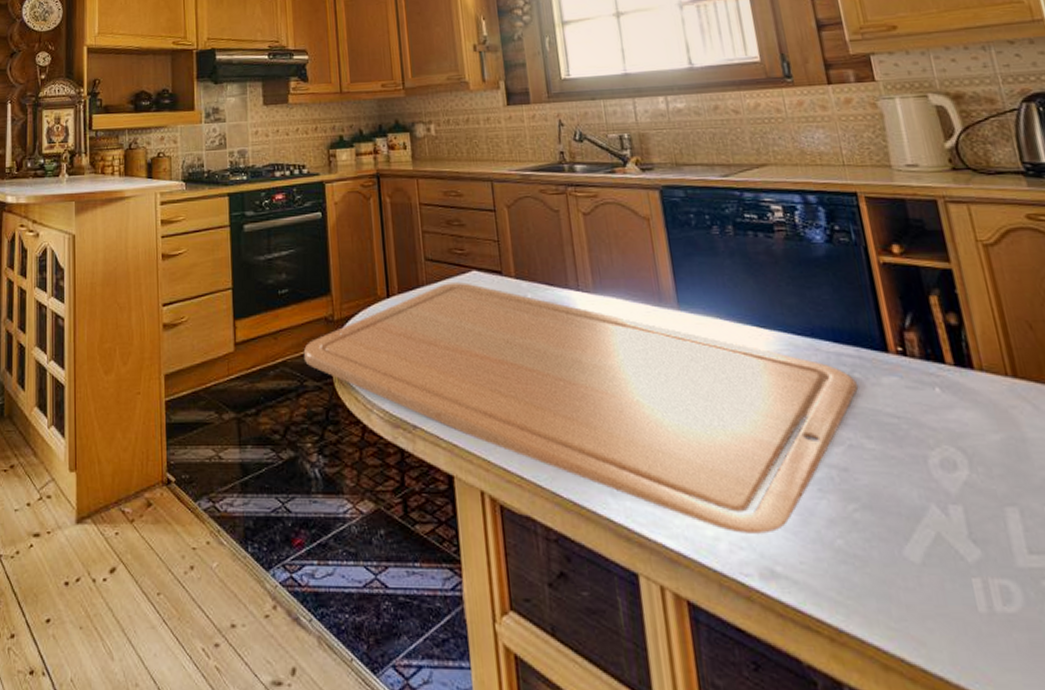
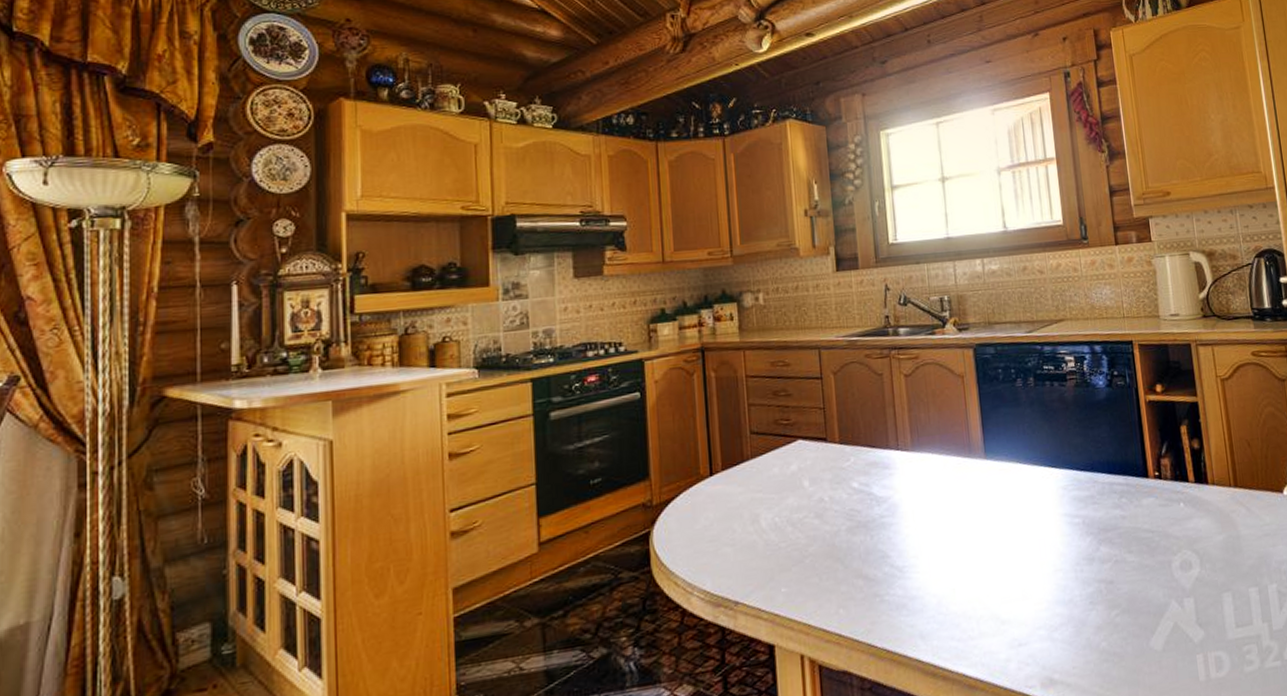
chopping board: present [303,282,859,534] -> none [618,452,1125,652]

